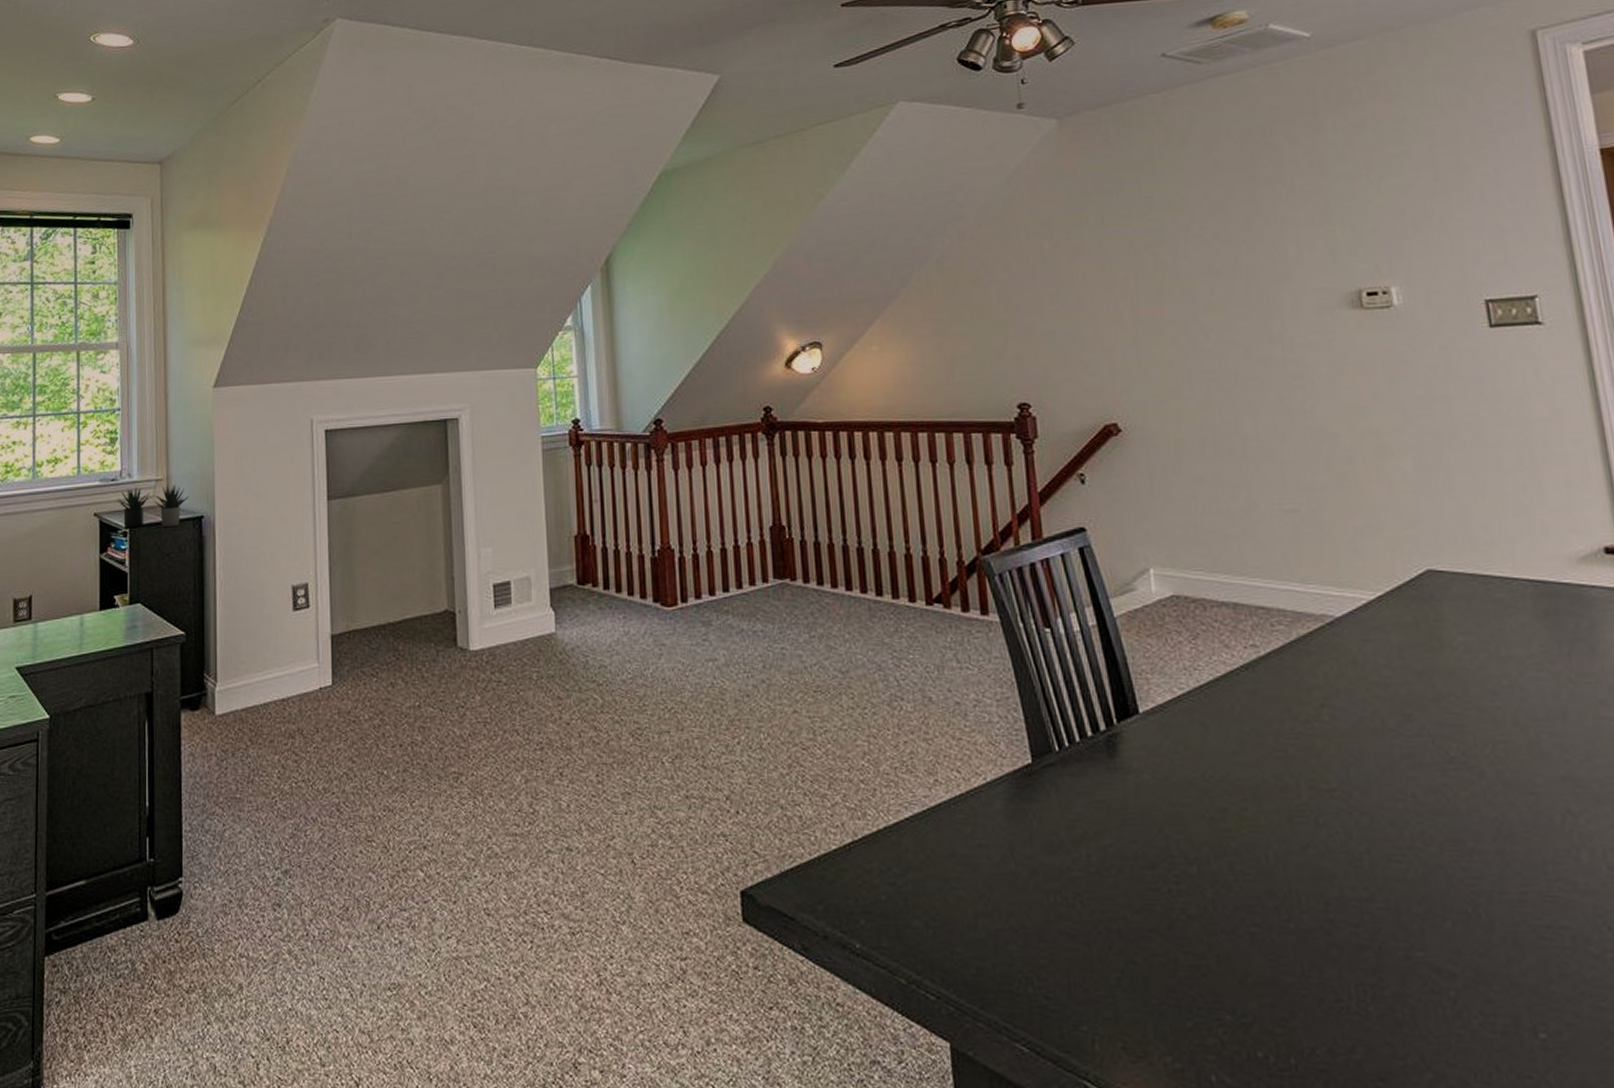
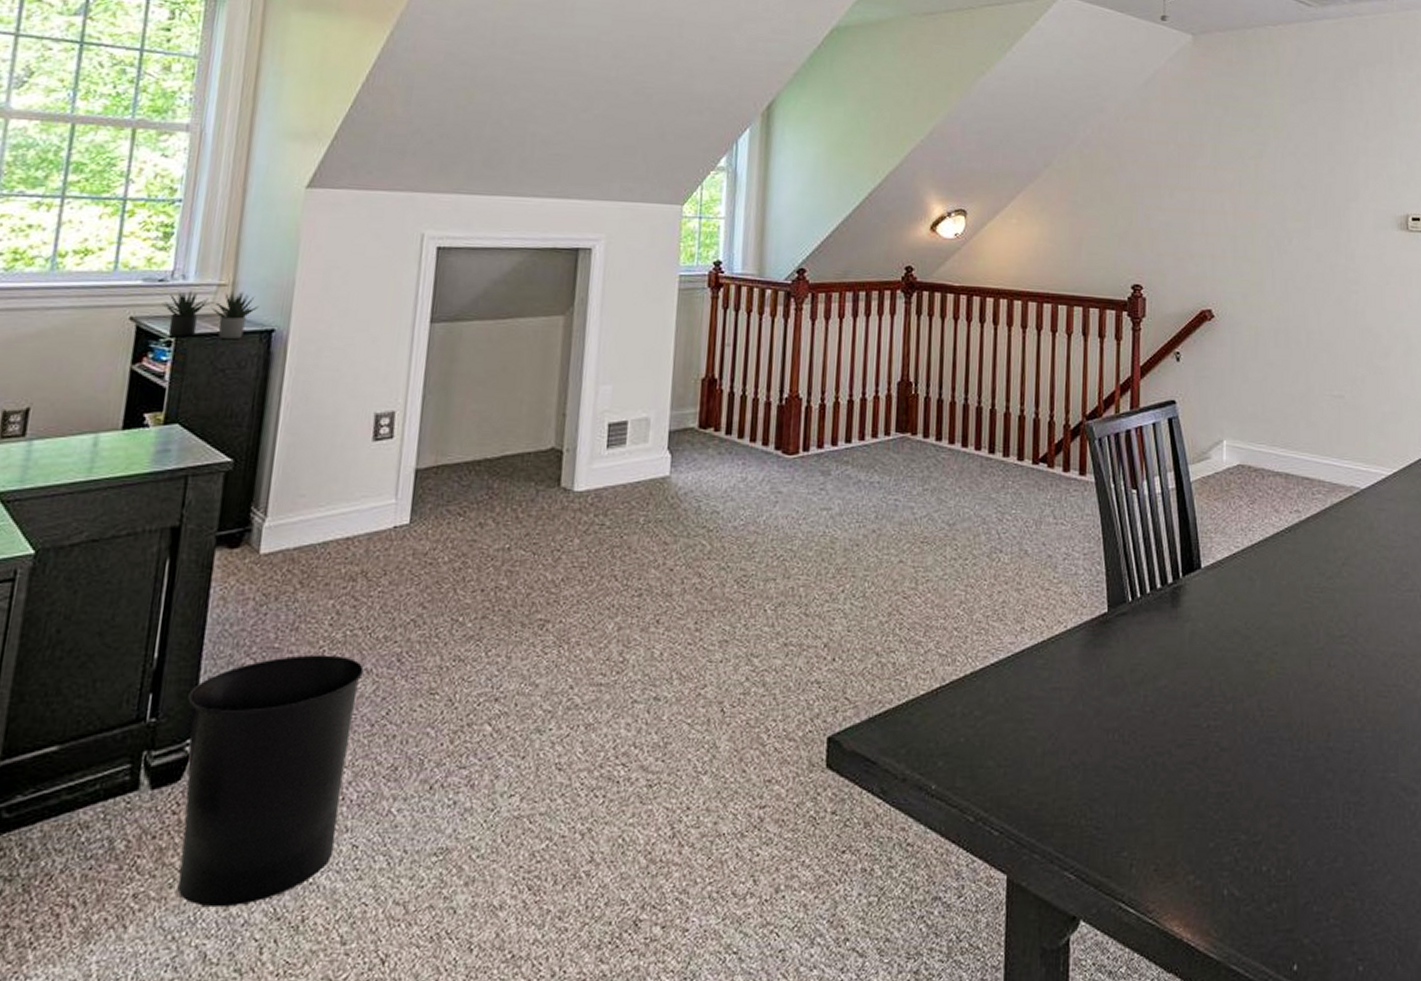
waste bin: none [176,804,310,1026] -> present [177,654,364,908]

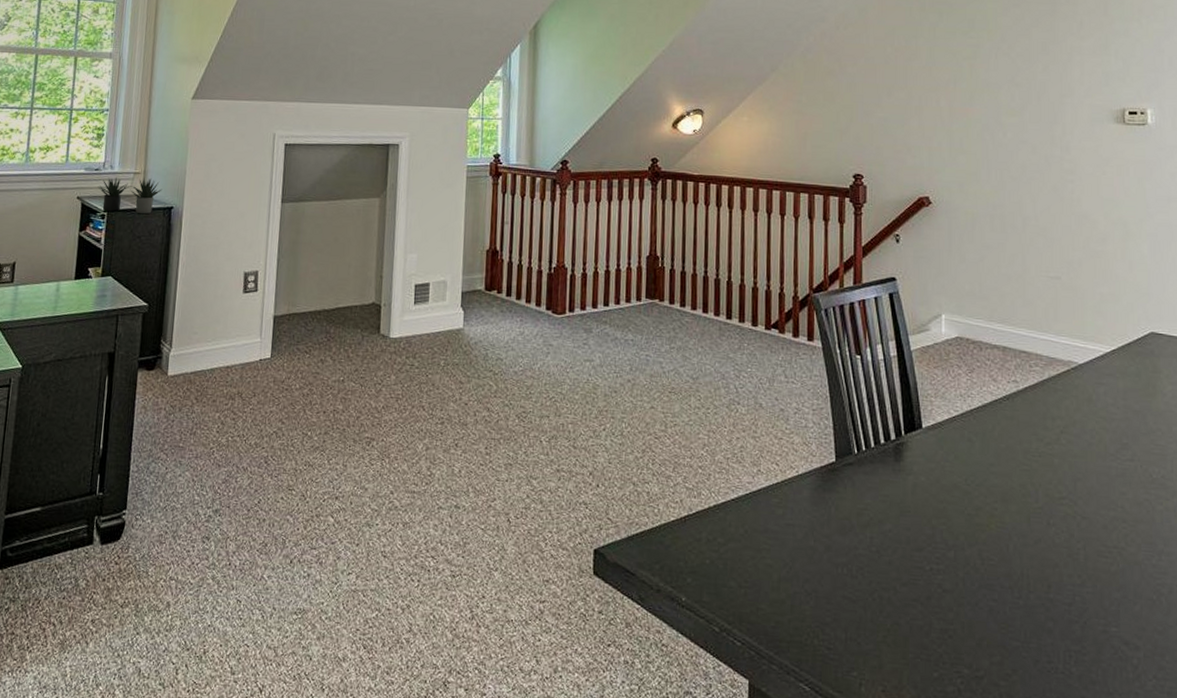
waste bin: present [177,654,364,908] -> none [120,453,242,637]

